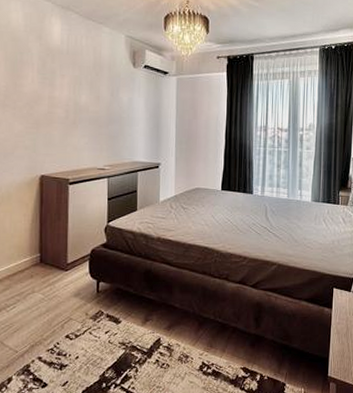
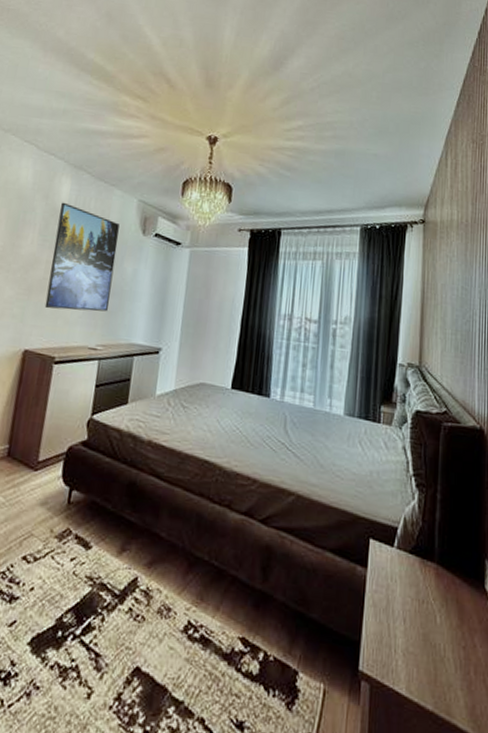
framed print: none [53,42,112,139] -> present [44,202,120,312]

